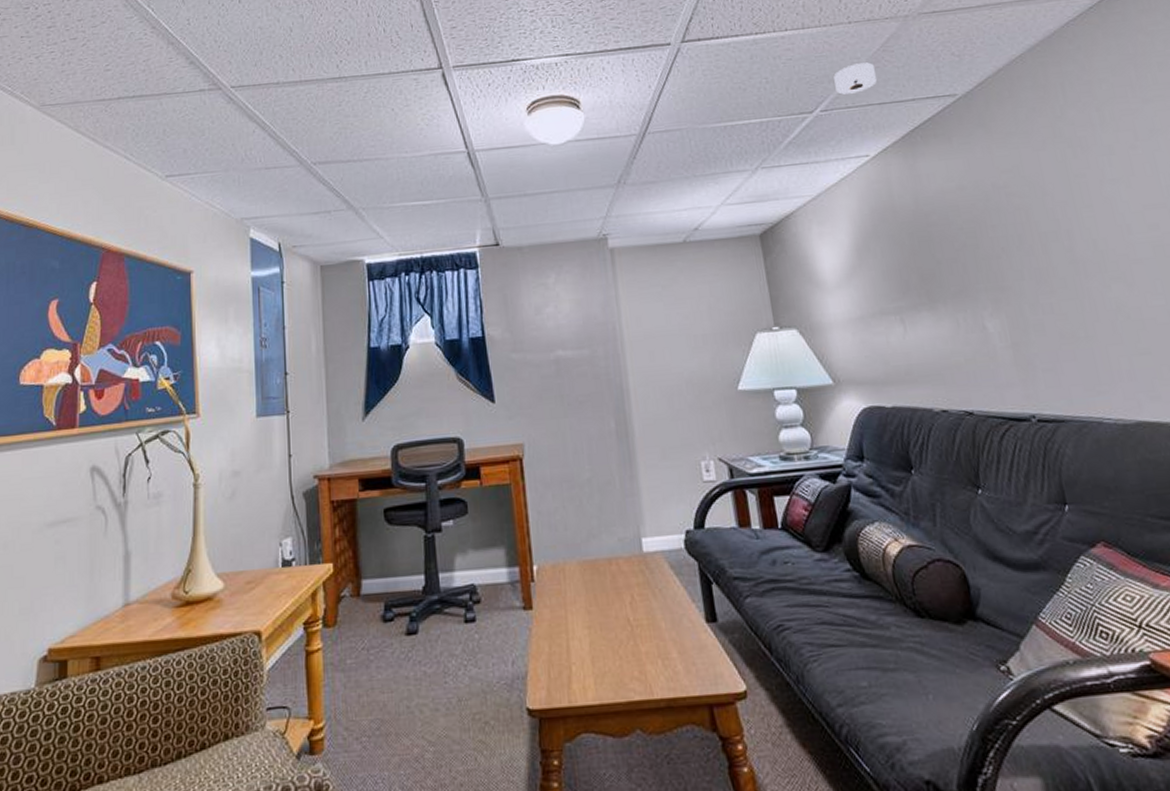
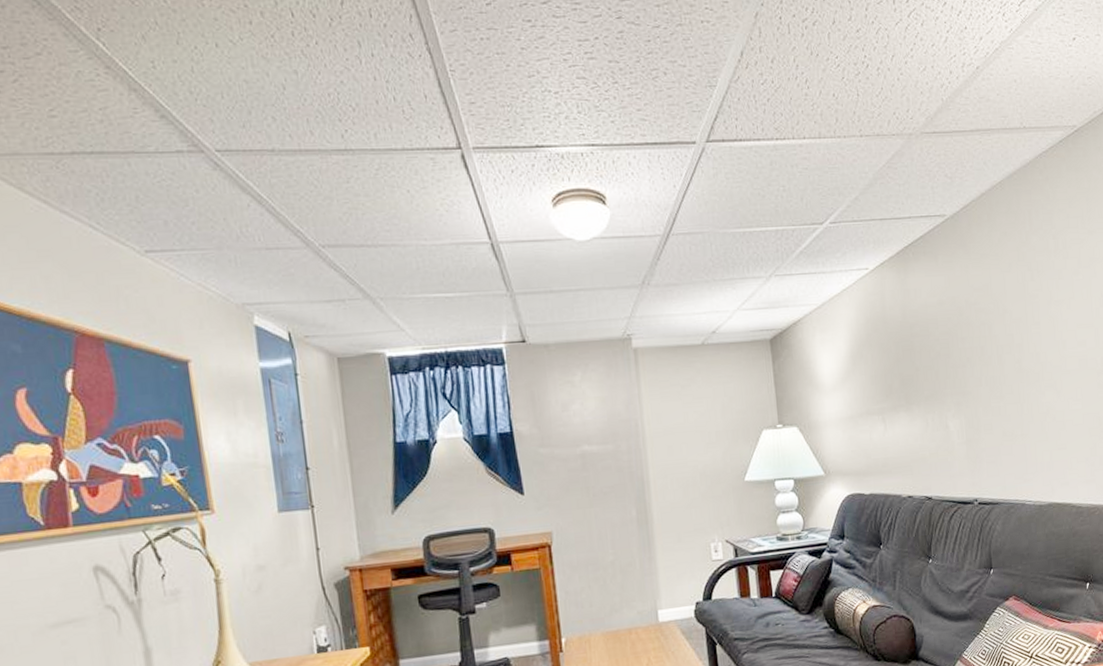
smoke detector: present [833,62,877,95] -> none [843,178,880,208]

